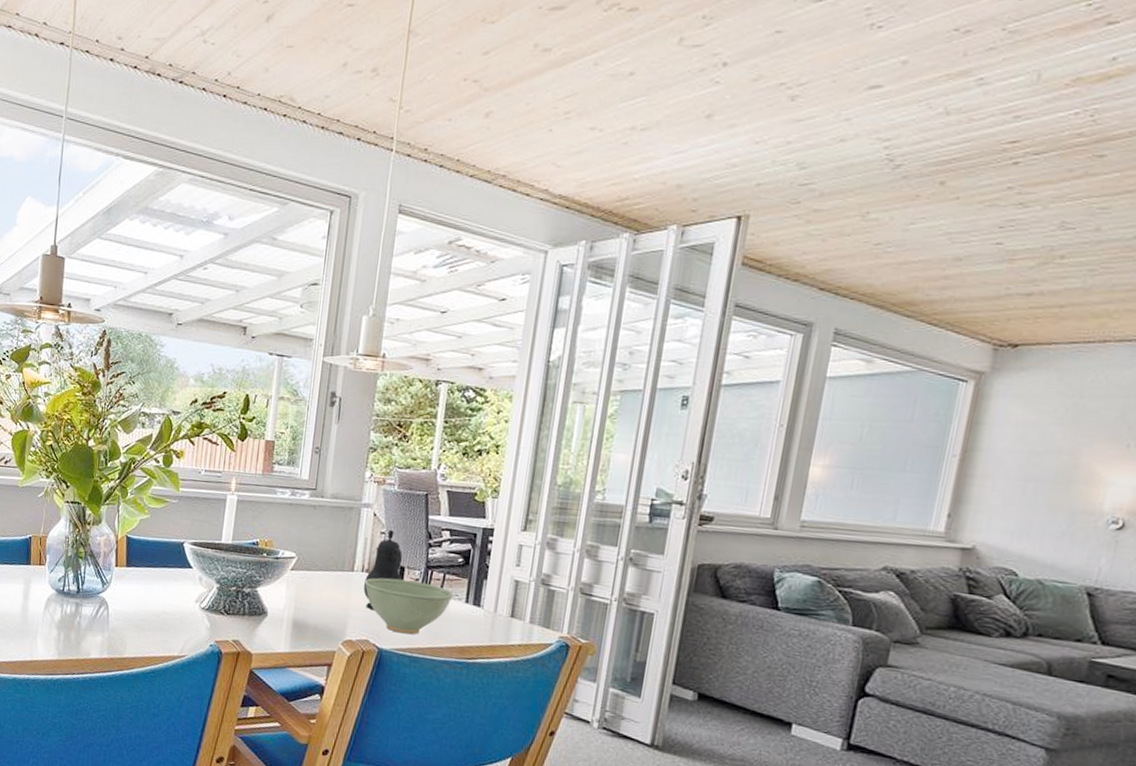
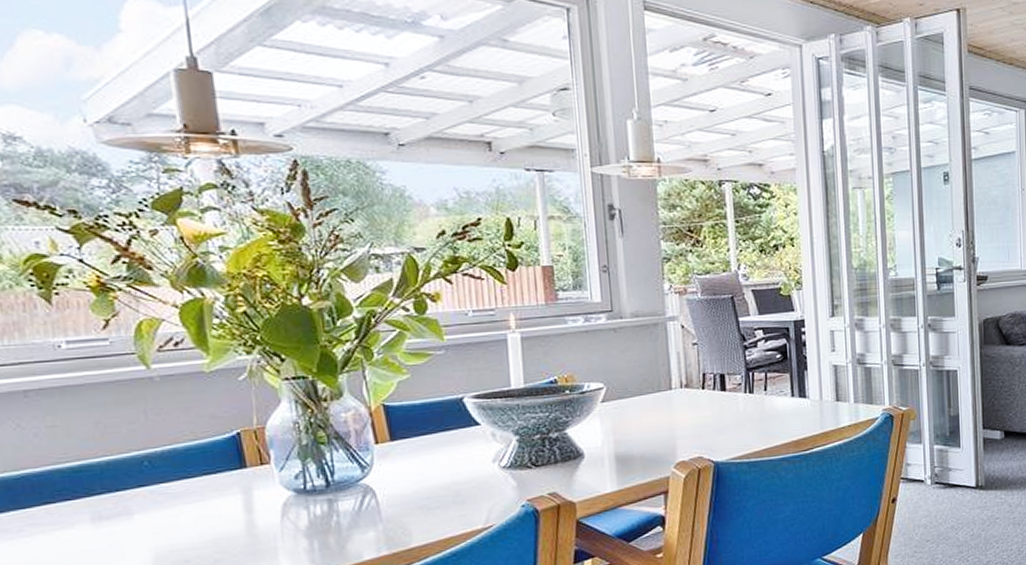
coffeepot: present [363,529,402,609] -> none [685,339,724,425]
bowl: present [365,577,454,635] -> none [686,385,779,442]

